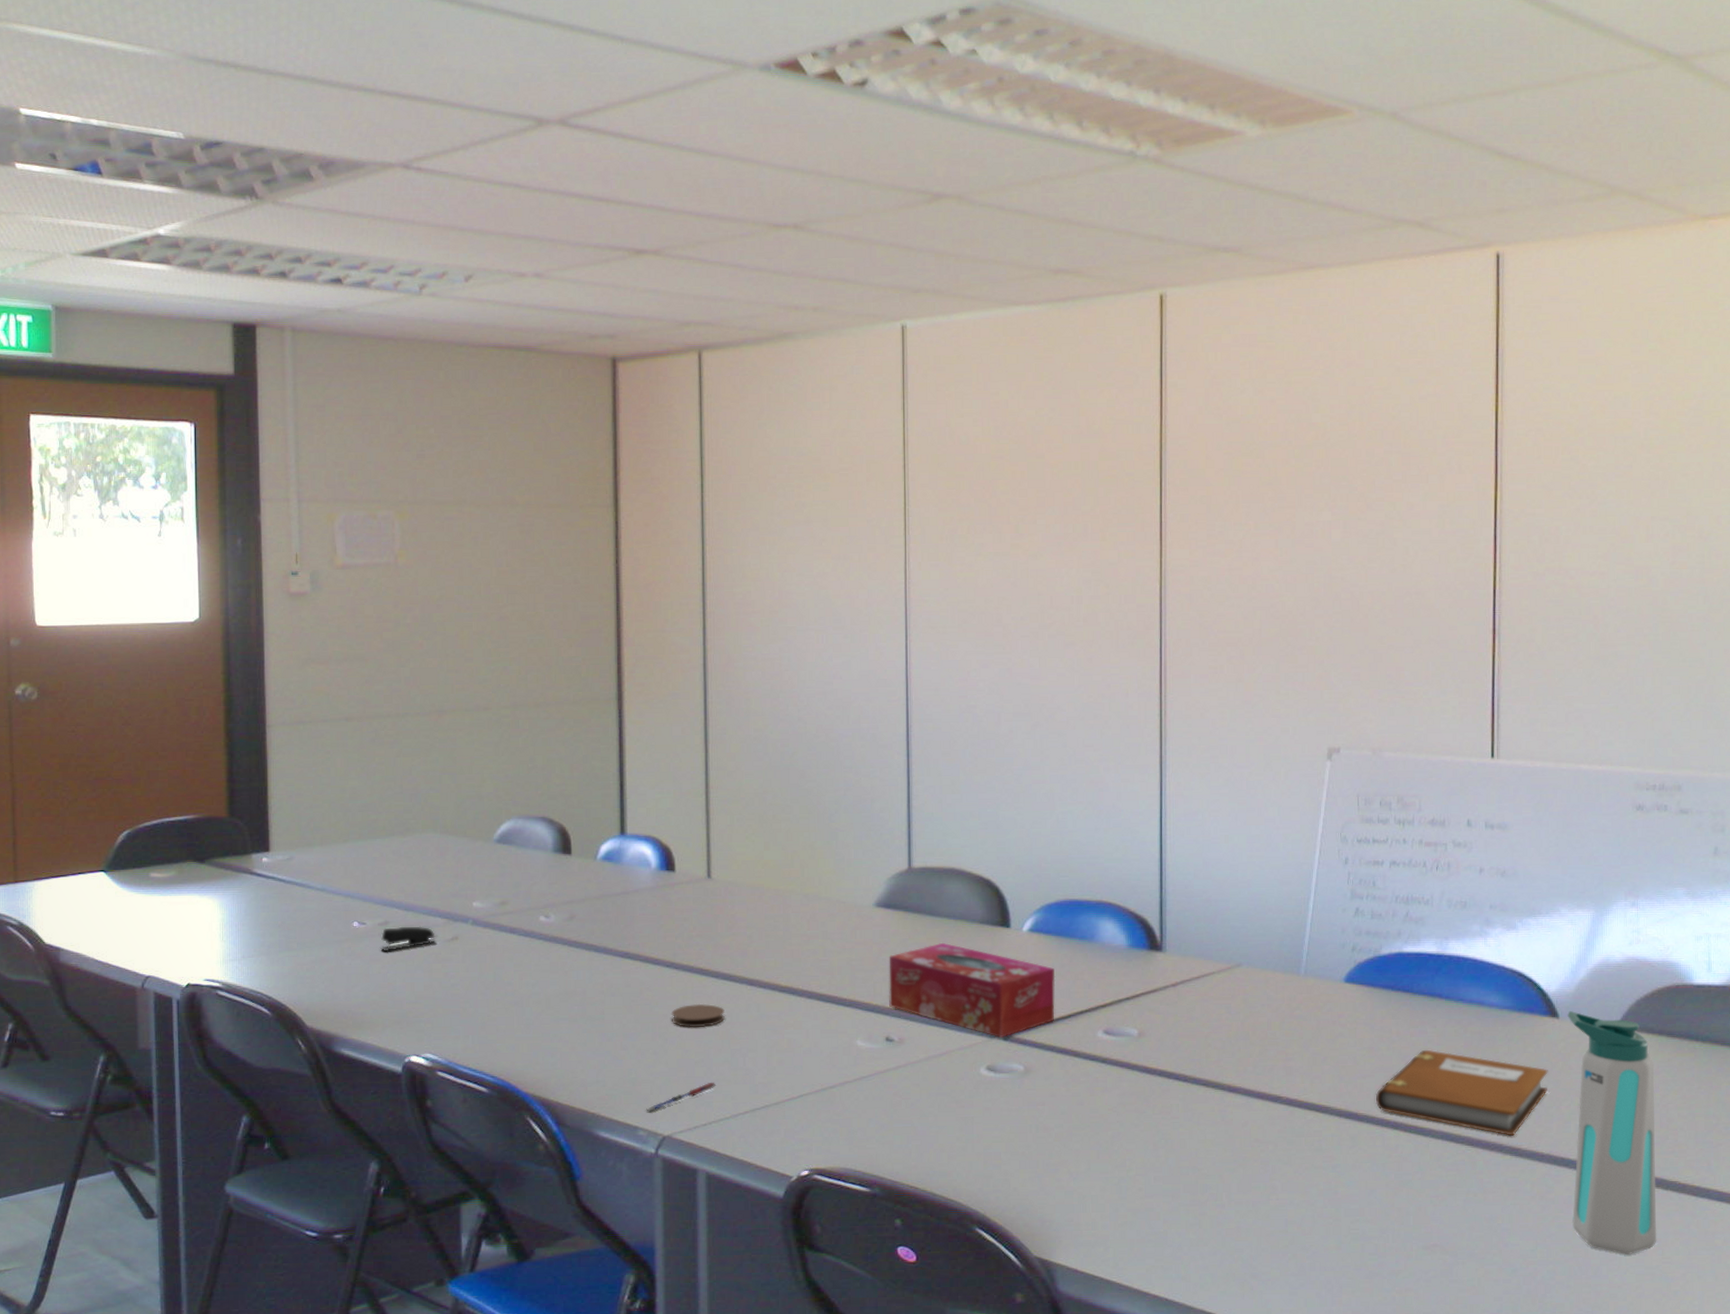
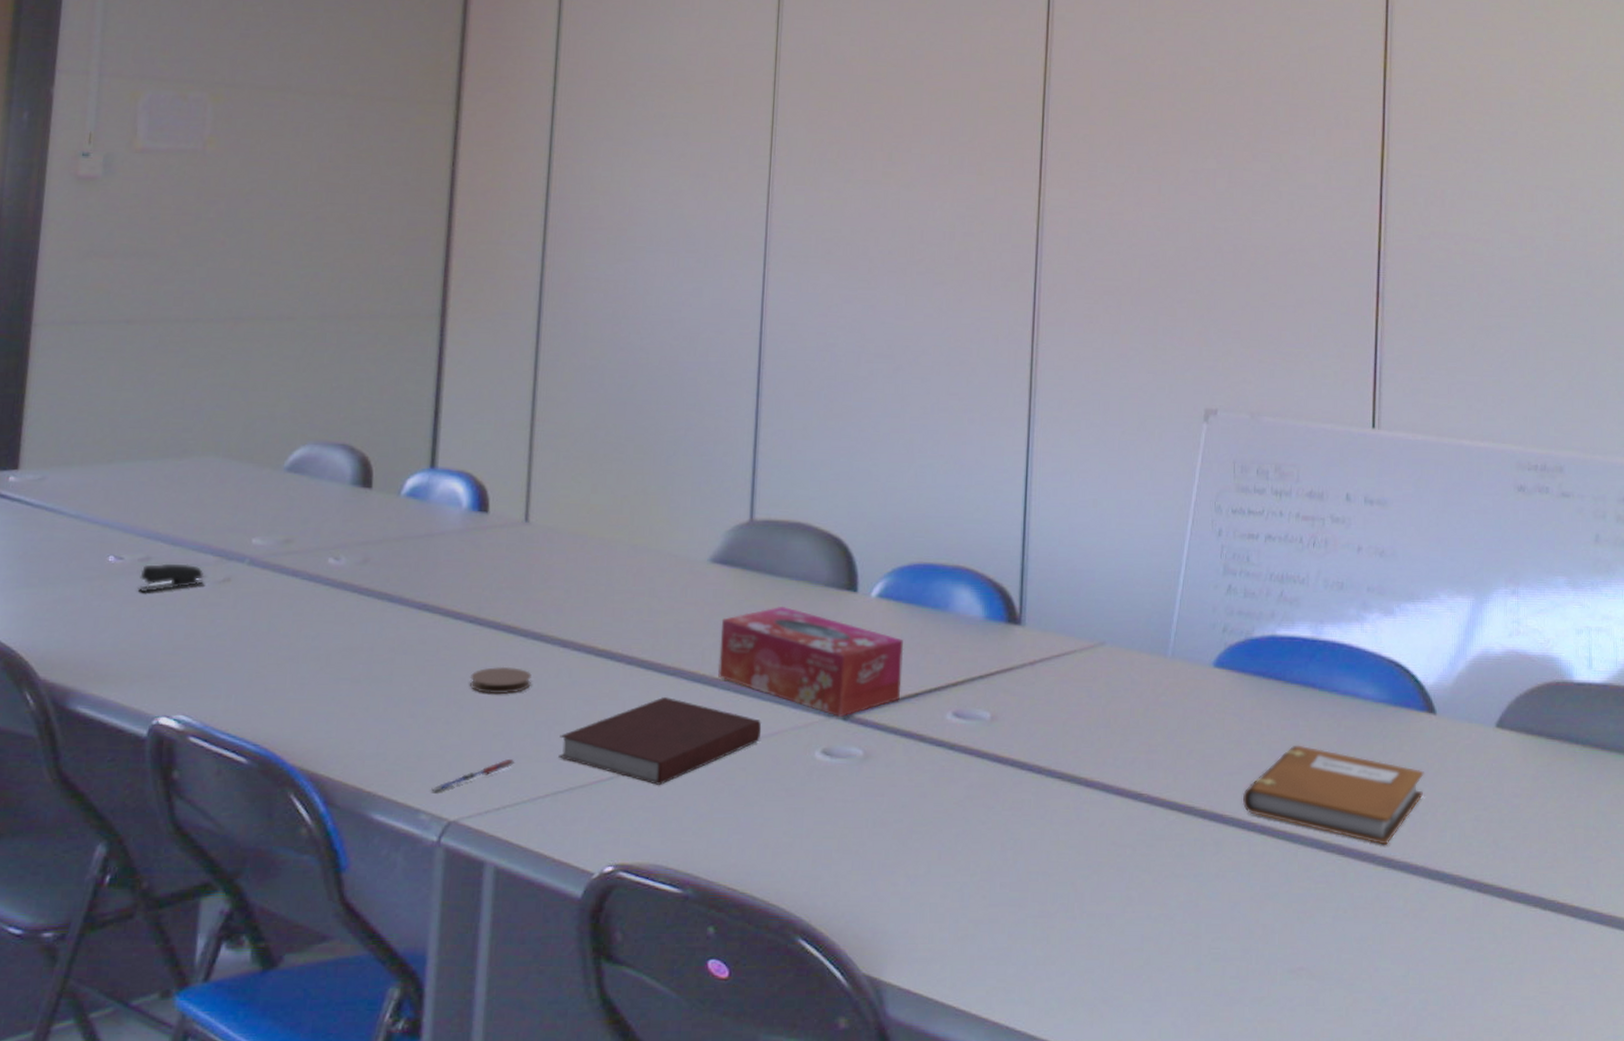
notebook: none [753,1024,931,1101] -> present [558,696,762,785]
water bottle: present [1567,1010,1657,1255] -> none [1445,706,1534,983]

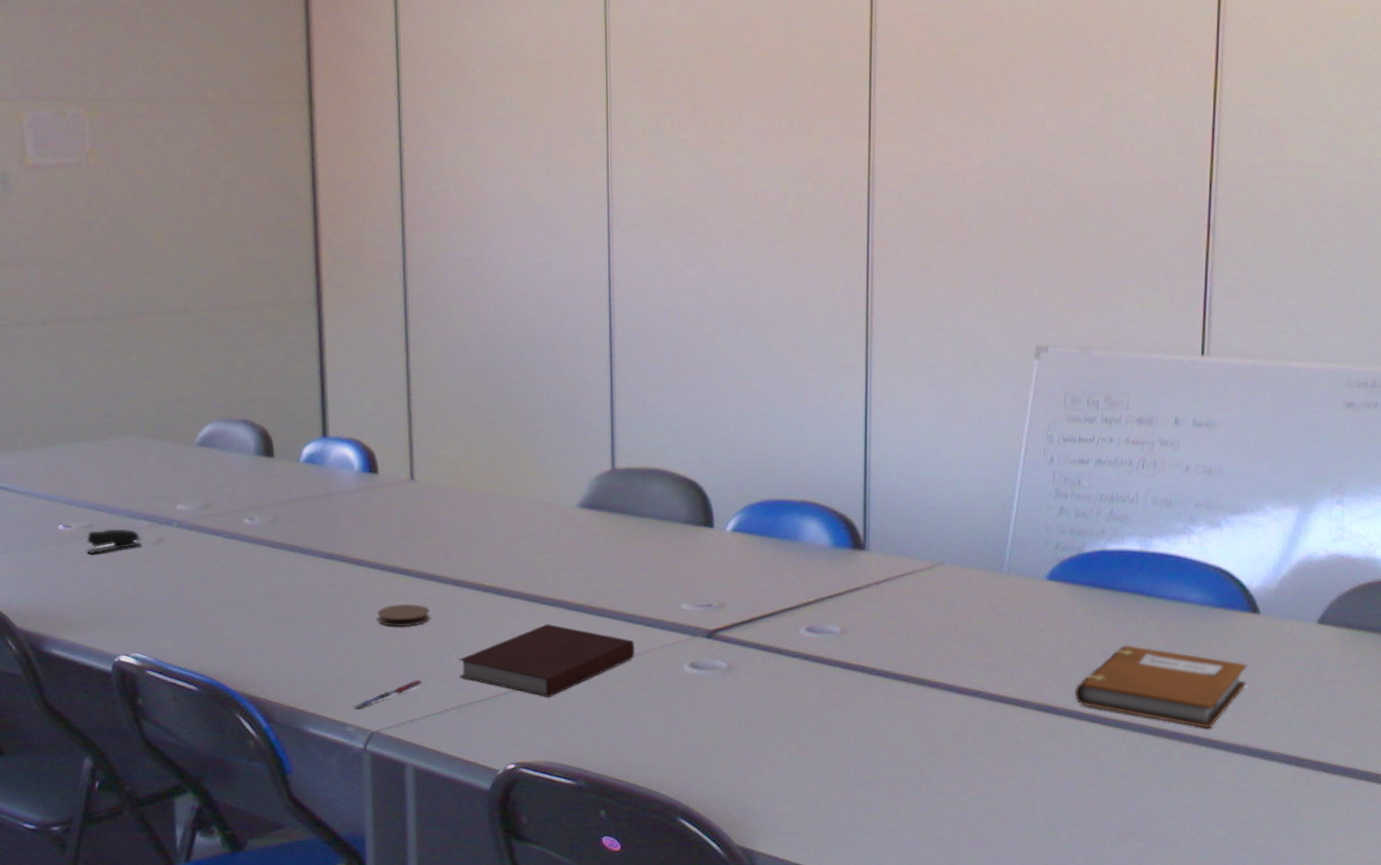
tissue box: present [718,607,904,717] -> none [592,543,759,635]

